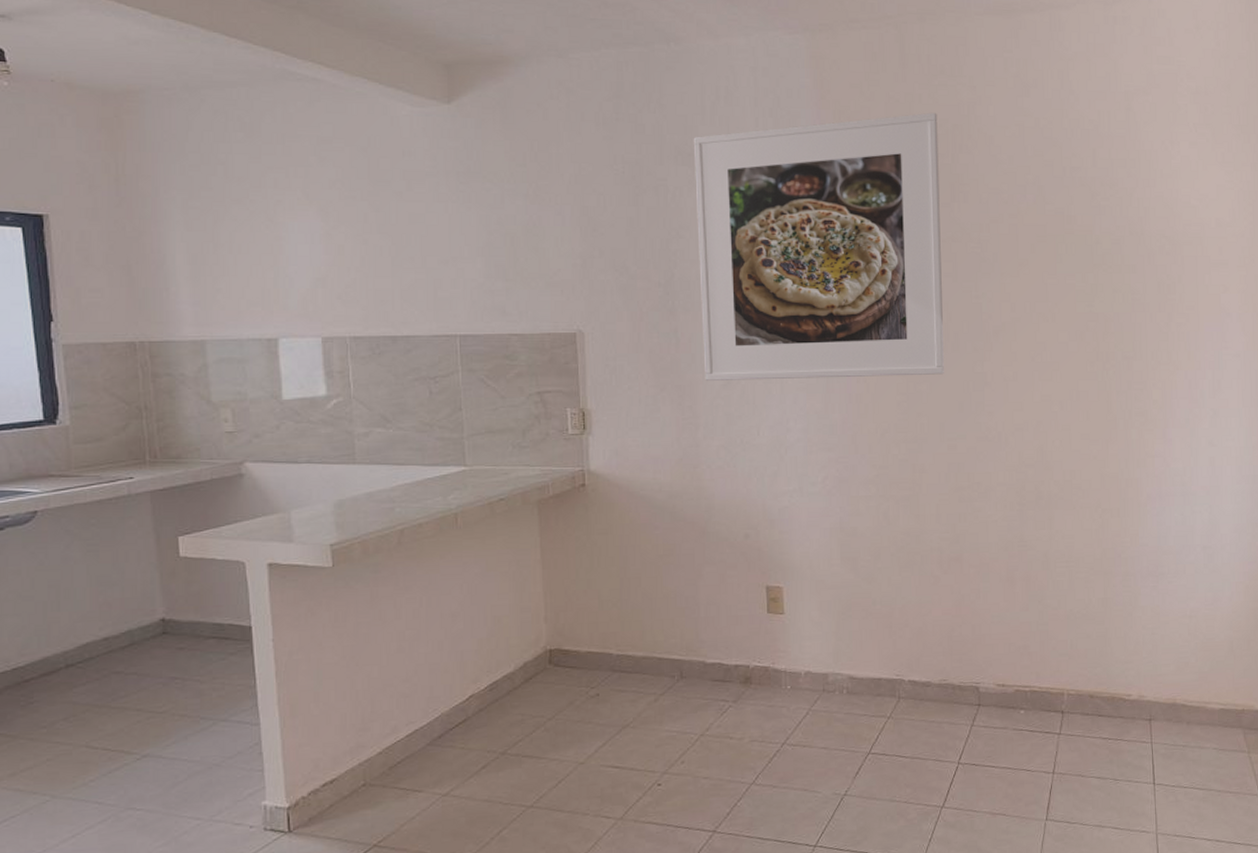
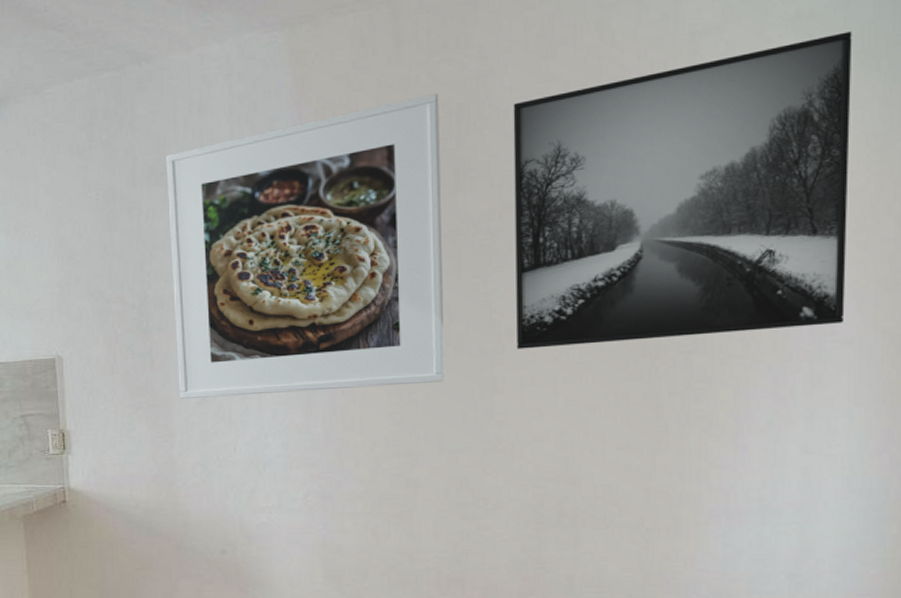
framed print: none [996,109,1234,348] -> present [513,31,852,349]

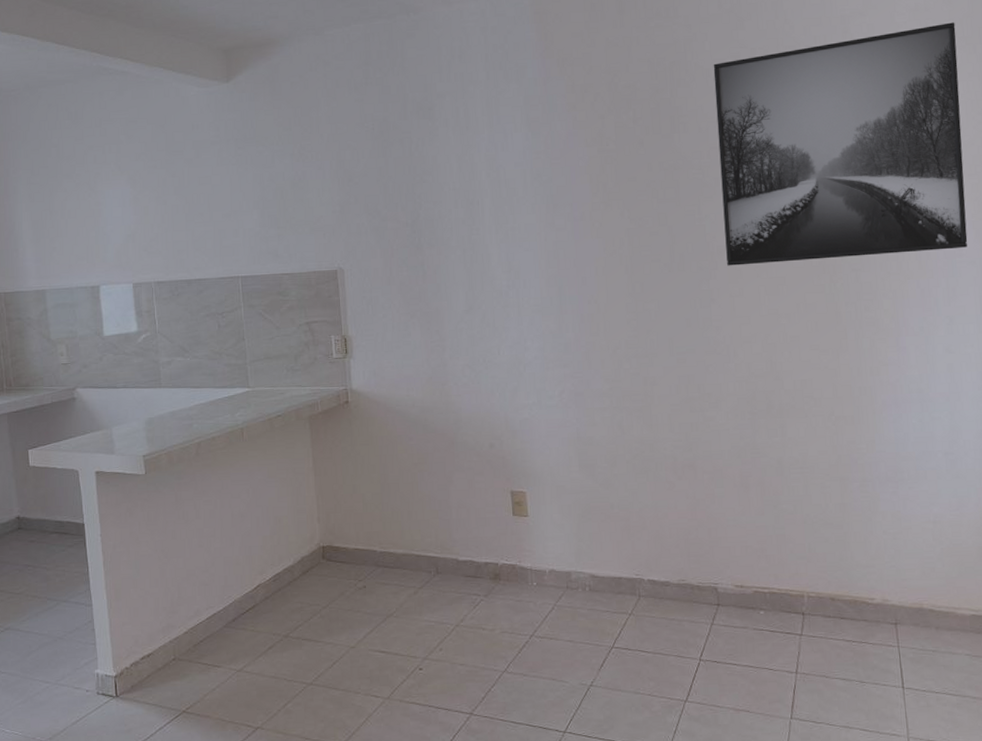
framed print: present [166,93,444,399] -> none [432,52,671,307]

